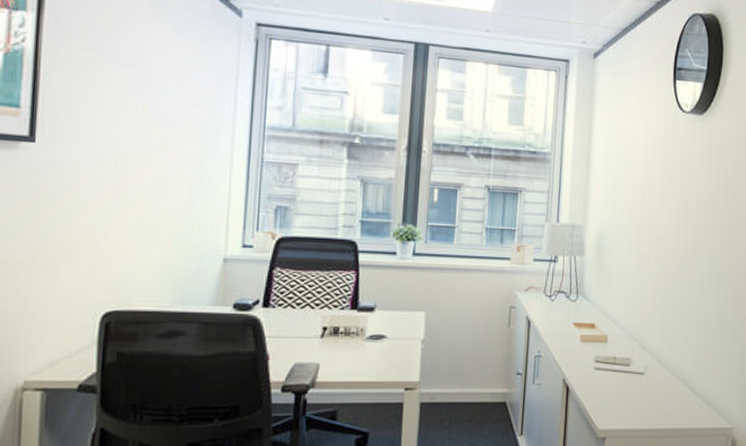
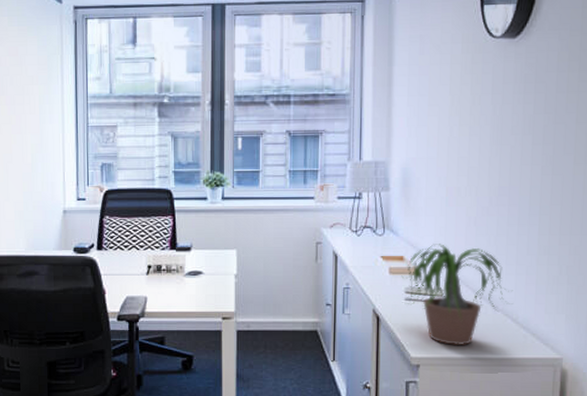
potted plant: none [592,311,693,416] -> present [401,244,513,345]

